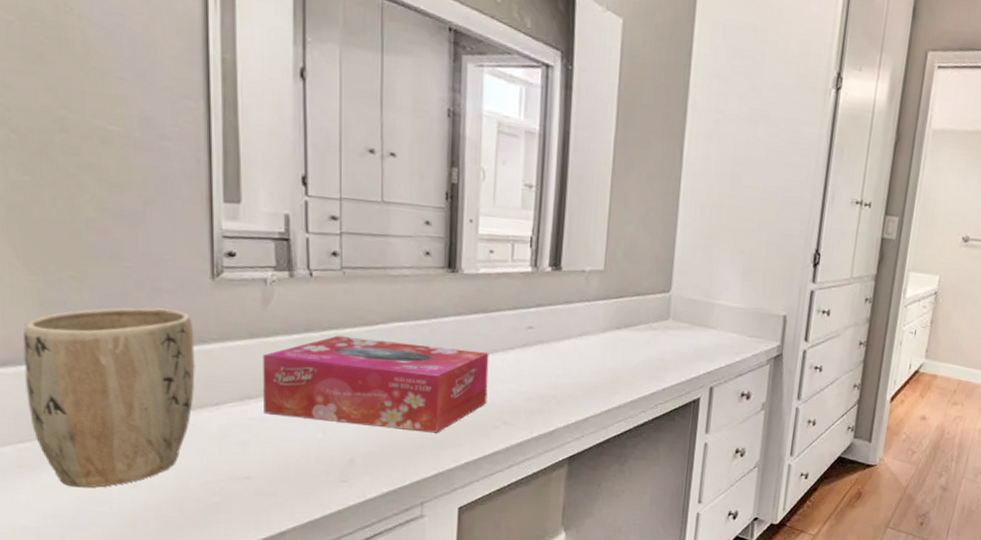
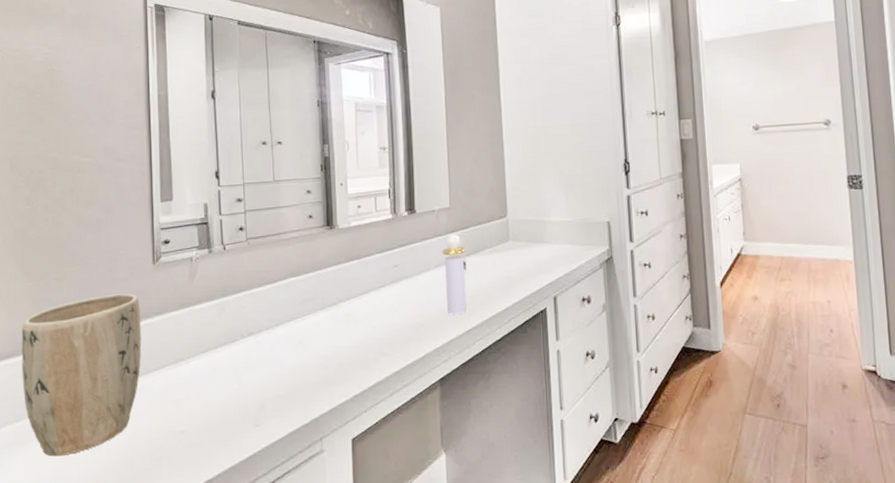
tissue box: present [263,335,489,433] -> none [191,293,367,373]
perfume bottle: none [586,301,617,392] -> present [442,233,467,315]

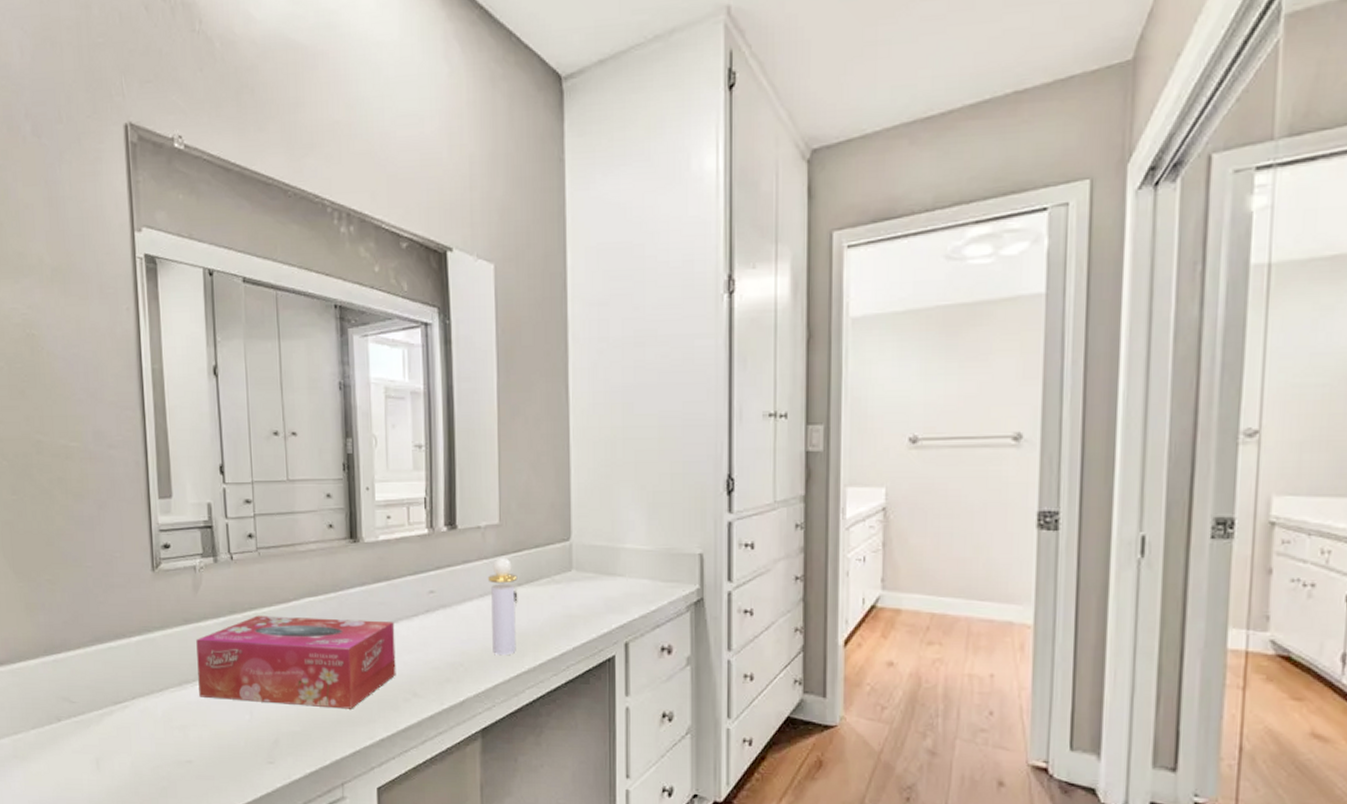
plant pot: present [21,293,142,457] -> none [14,602,143,775]
tissue box: none [191,293,367,373] -> present [196,615,396,709]

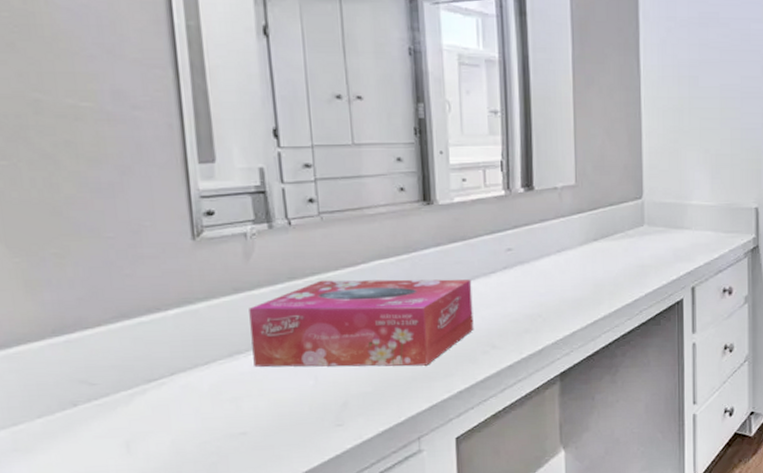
perfume bottle: present [488,557,518,656] -> none [565,215,594,305]

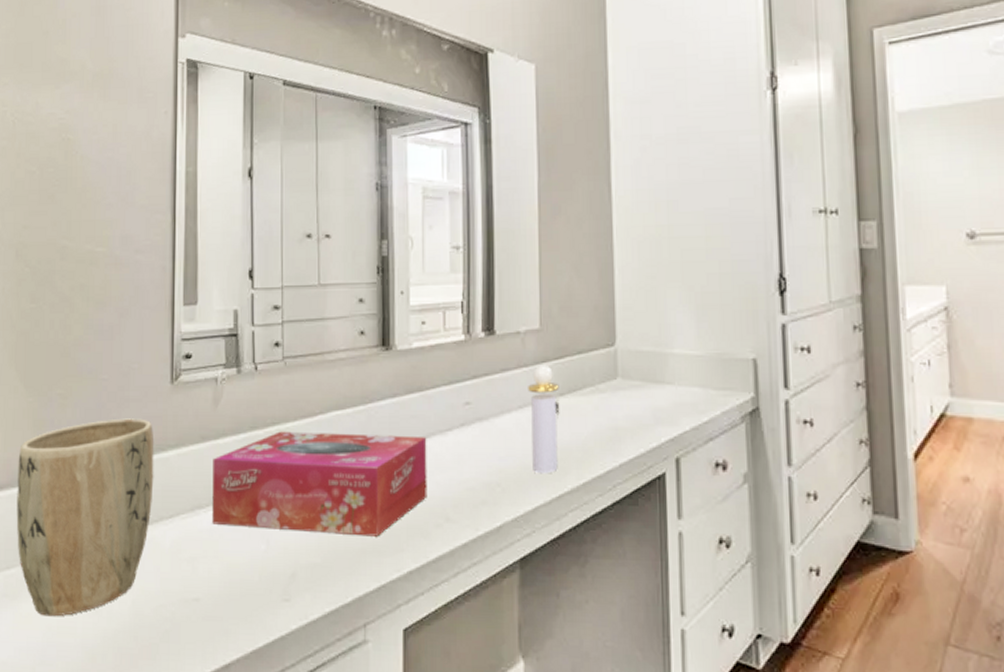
plant pot: none [10,274,184,465] -> present [16,418,154,617]
perfume bottle: none [565,215,594,305] -> present [528,364,560,474]

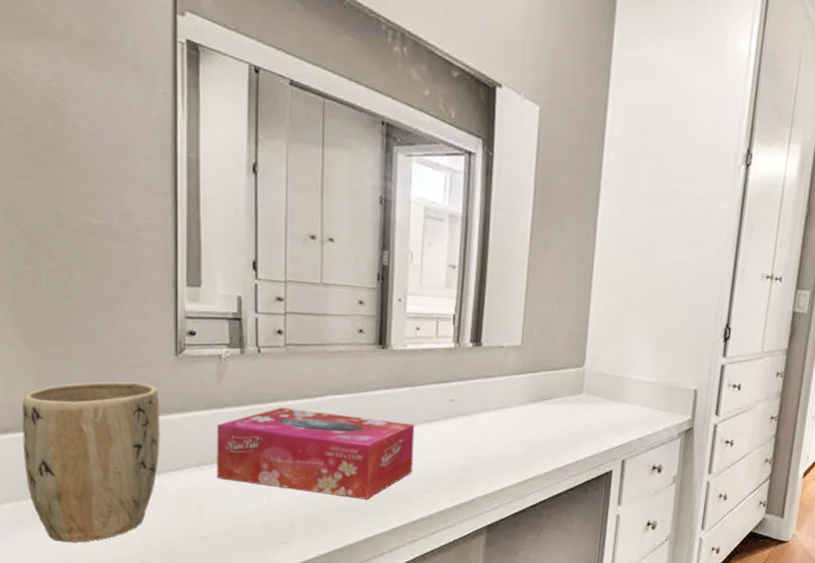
perfume bottle: present [528,364,560,474] -> none [504,375,533,463]

